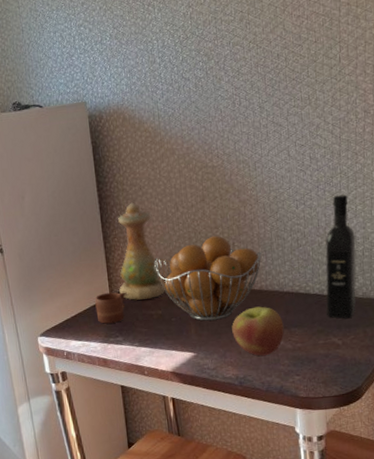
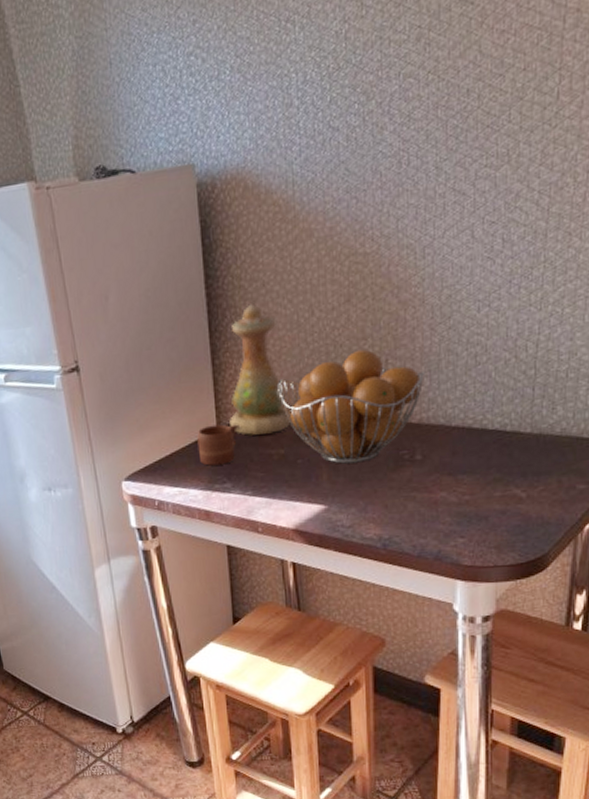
apple: present [232,306,284,357] -> none [377,445,448,512]
wine bottle: present [325,194,356,319] -> none [509,292,558,463]

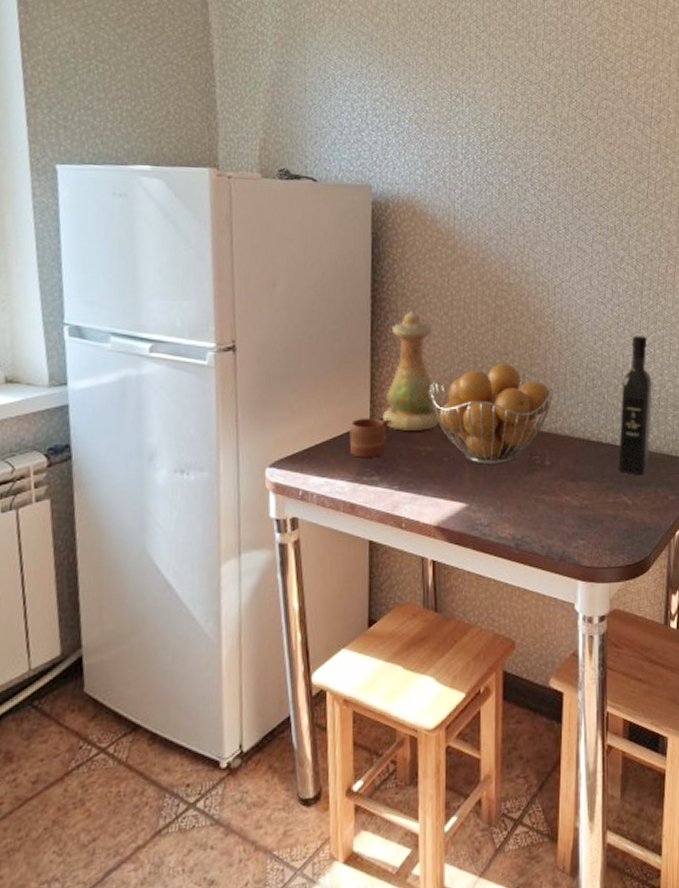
wine bottle: none [509,292,558,463] -> present [618,335,652,474]

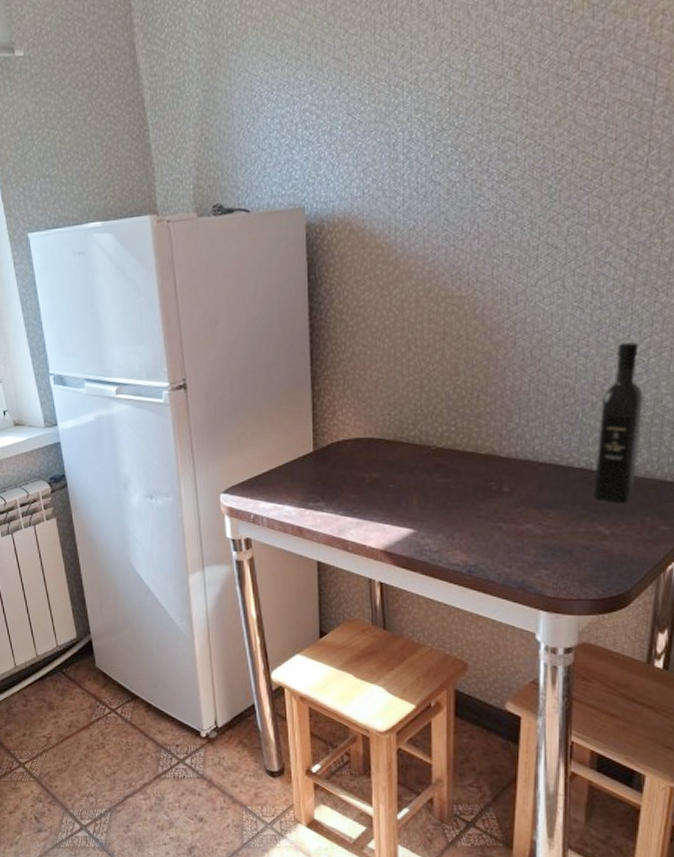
mug: present [349,418,394,458] -> none [294,446,338,485]
vase: present [383,311,441,431] -> none [326,336,385,458]
fruit basket: present [430,363,554,465] -> none [373,384,514,491]

